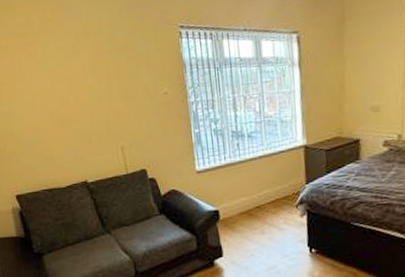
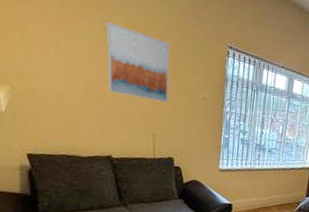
wall art: none [59,40,130,114] -> present [106,21,171,103]

